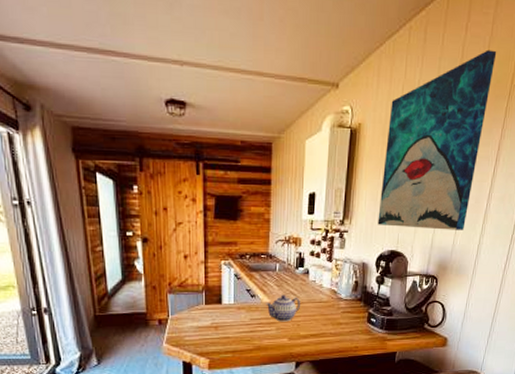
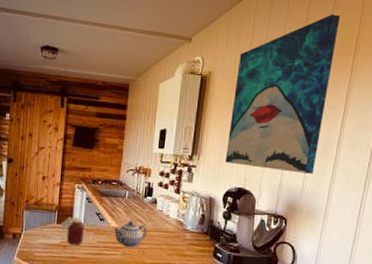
jar: none [209,296,235,325] -> present [60,216,84,245]

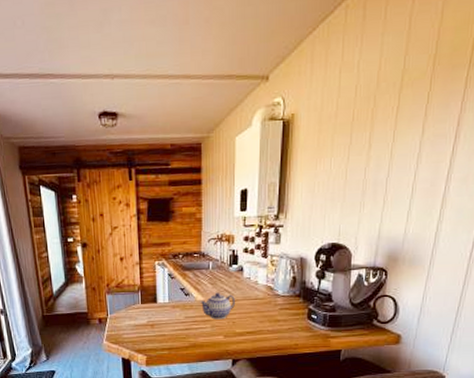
jar: present [60,216,84,245] -> none [145,295,170,323]
wall art: present [225,14,341,174] -> none [316,15,453,219]

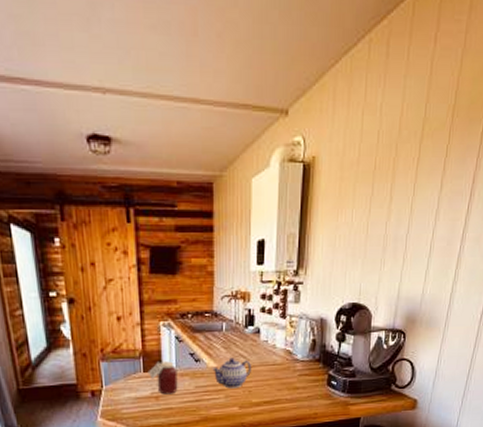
jar: none [145,295,170,323] -> present [147,361,178,395]

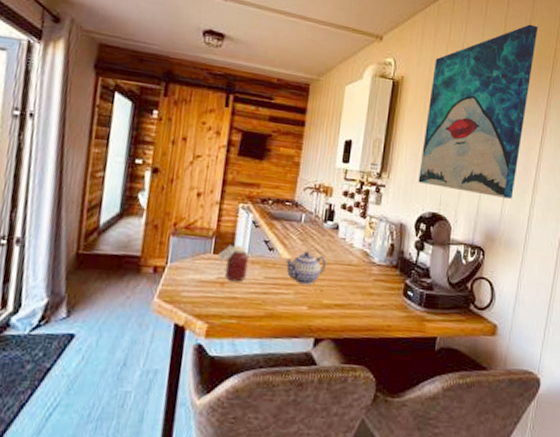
wall art: none [336,64,471,278] -> present [418,24,538,199]

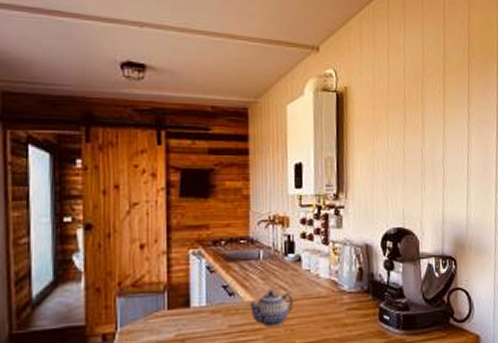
jar: present [217,244,249,282] -> none [172,295,208,337]
wall art: present [418,24,538,199] -> none [377,16,478,202]

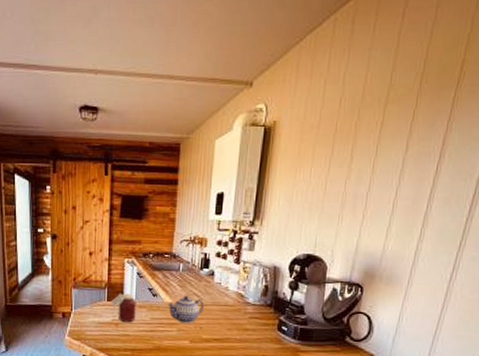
jar: none [172,295,208,337] -> present [111,293,136,323]

